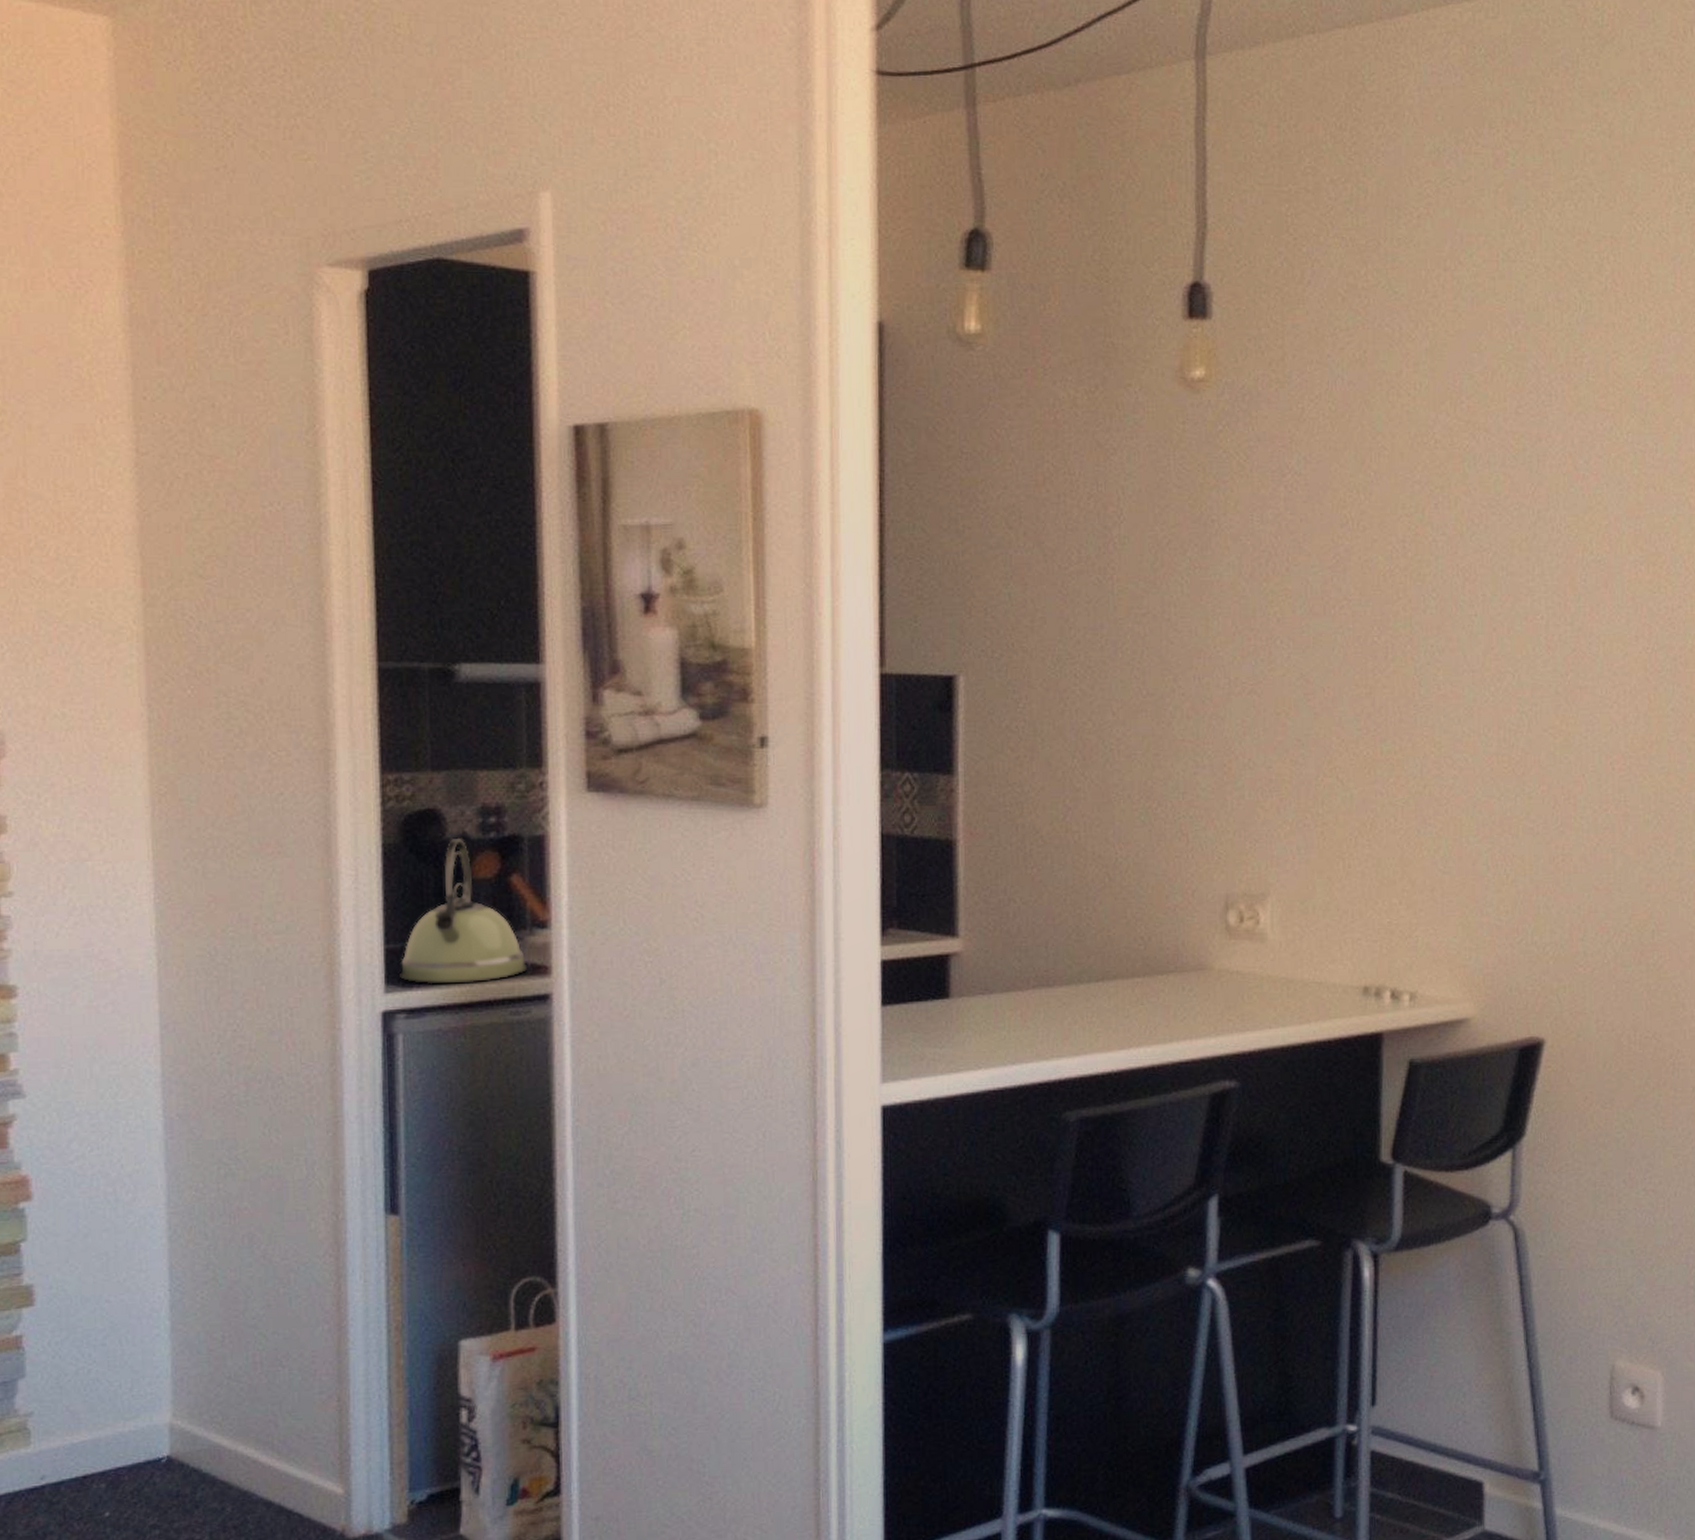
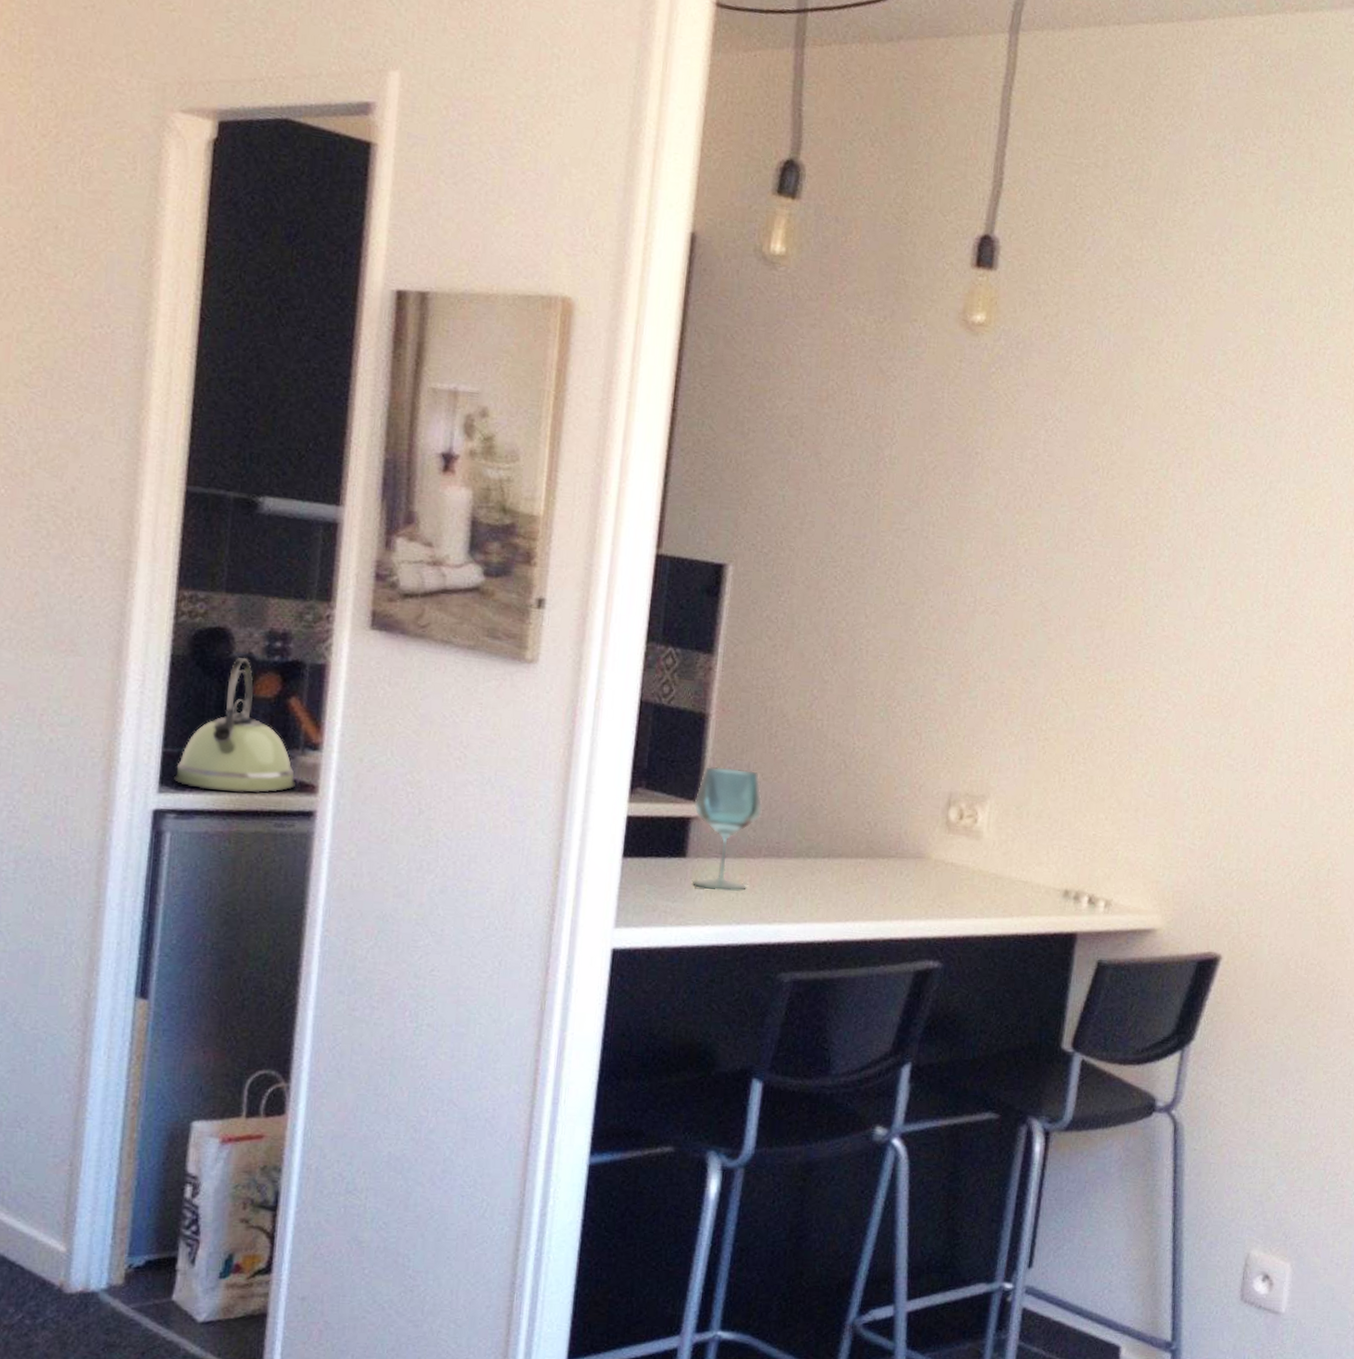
wine glass: none [951,895,1025,1031] -> present [693,767,763,893]

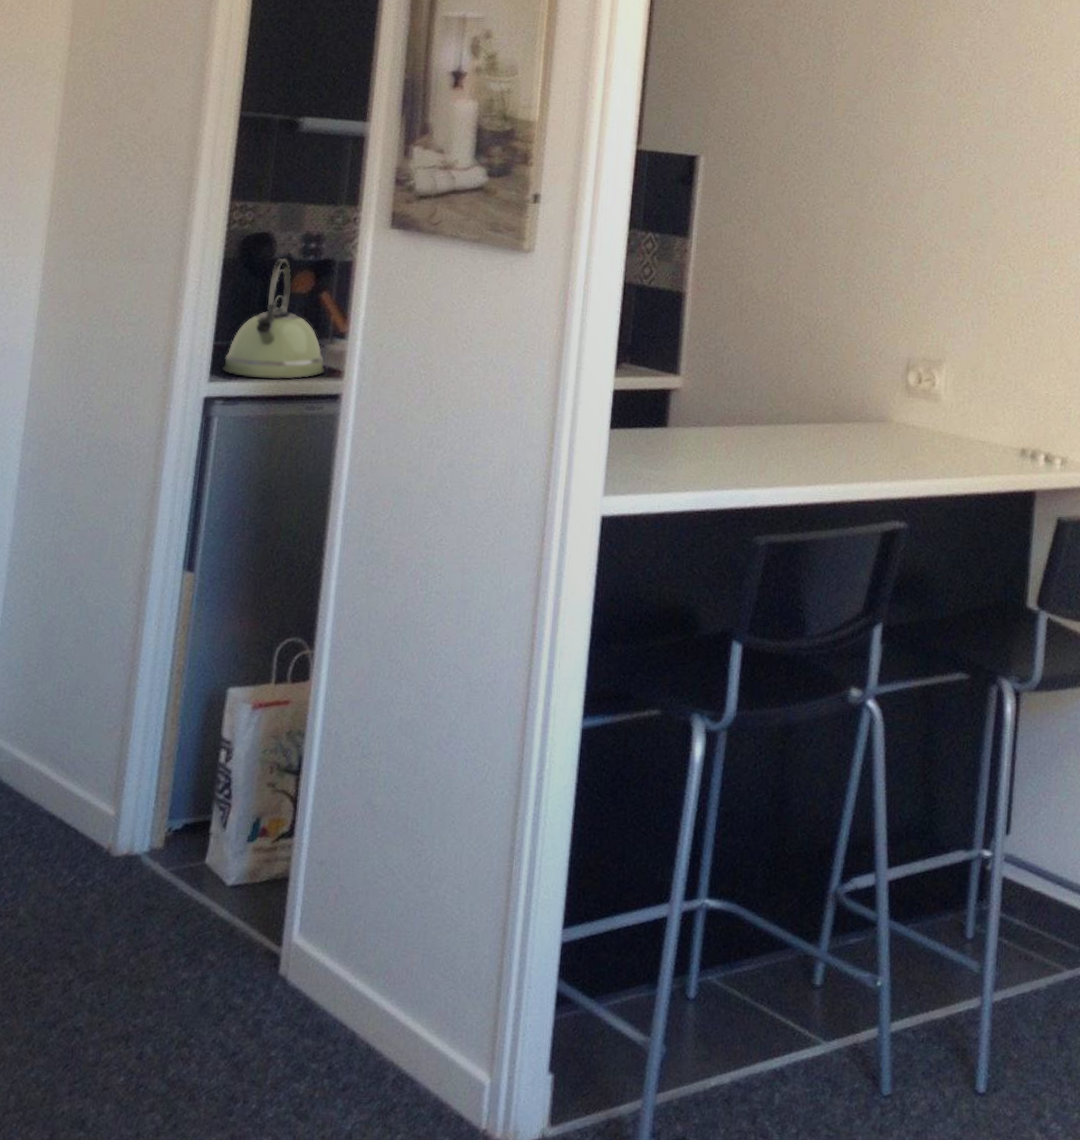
wine glass: present [693,767,763,893] -> none [673,341,736,459]

